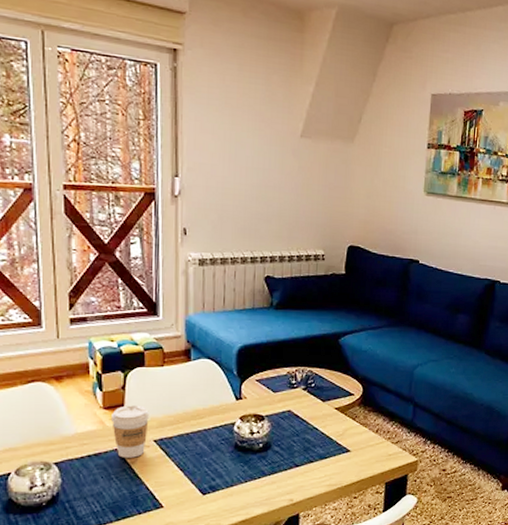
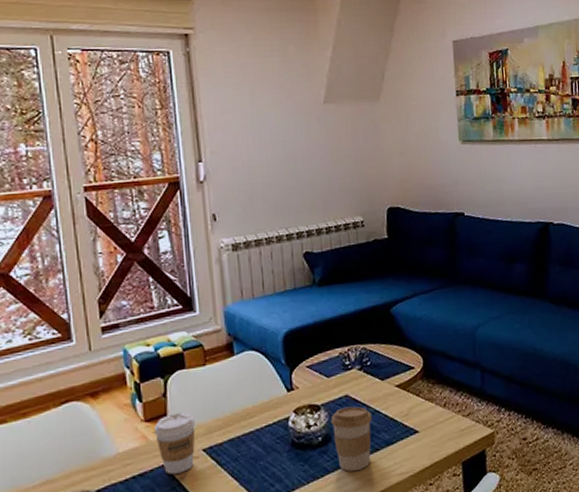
coffee cup: none [272,421,310,477] -> present [330,406,372,472]

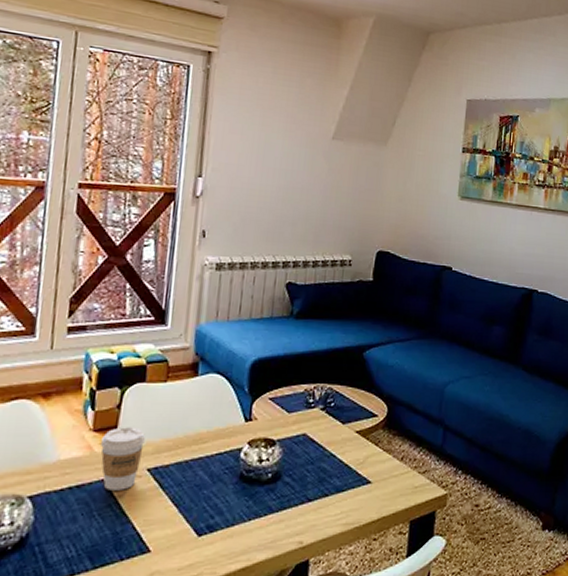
coffee cup: present [330,406,372,472] -> none [283,446,326,514]

